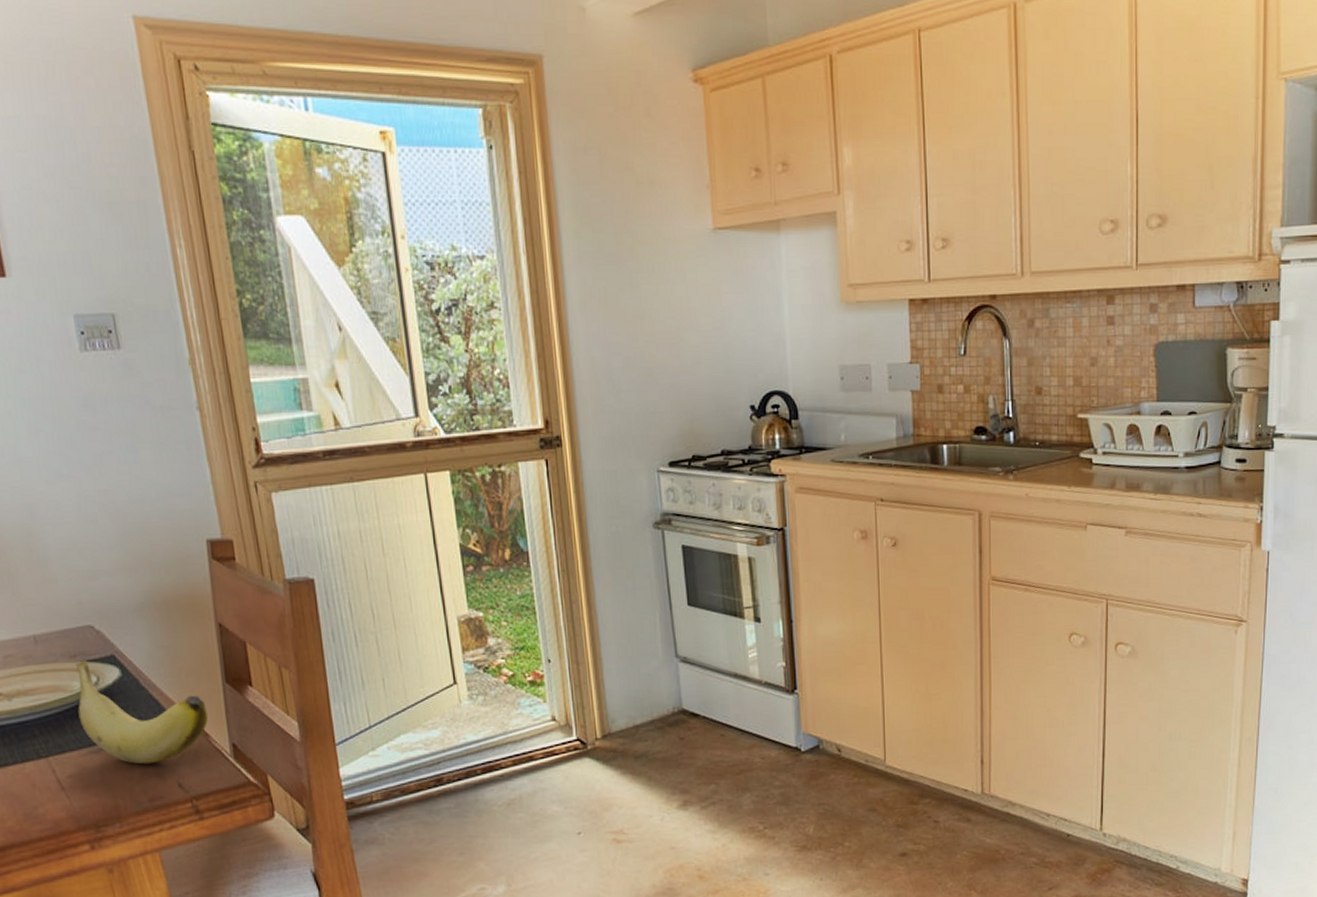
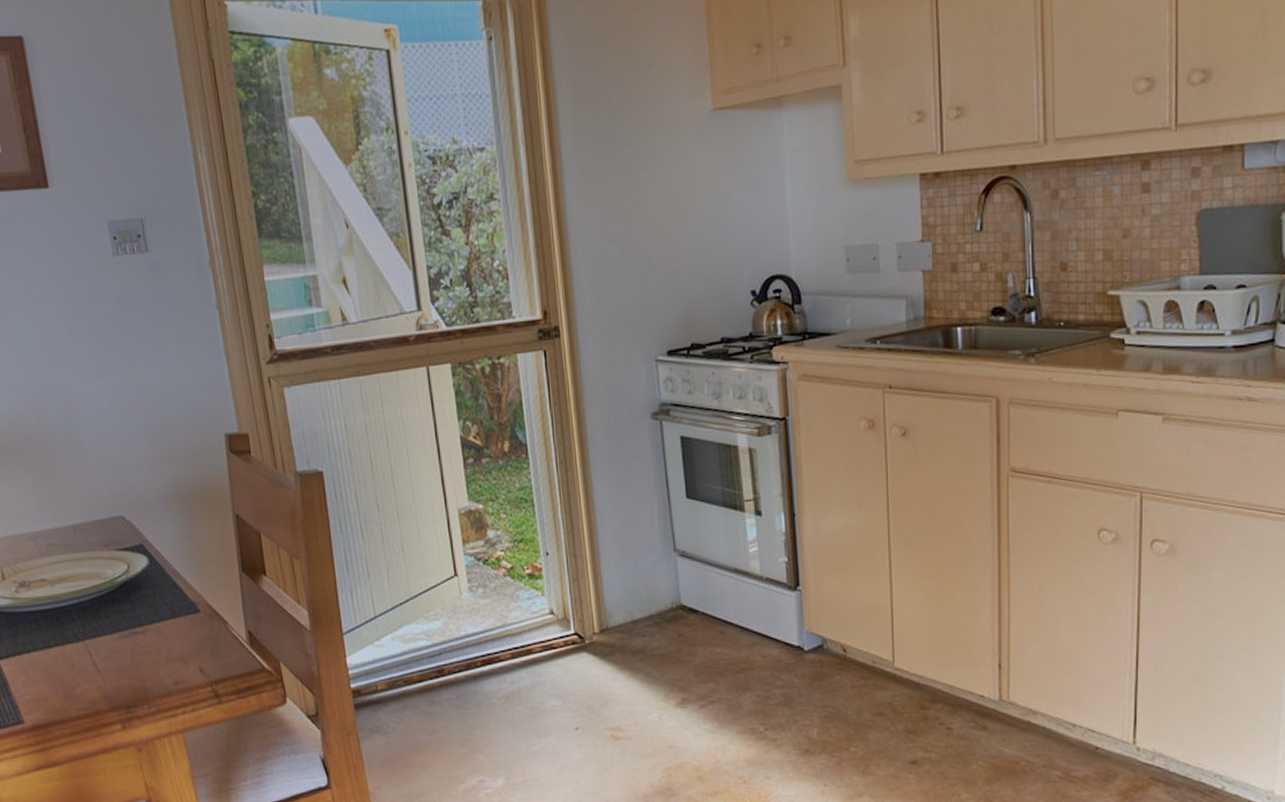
banana: present [75,660,208,765] -> none [108,549,226,649]

